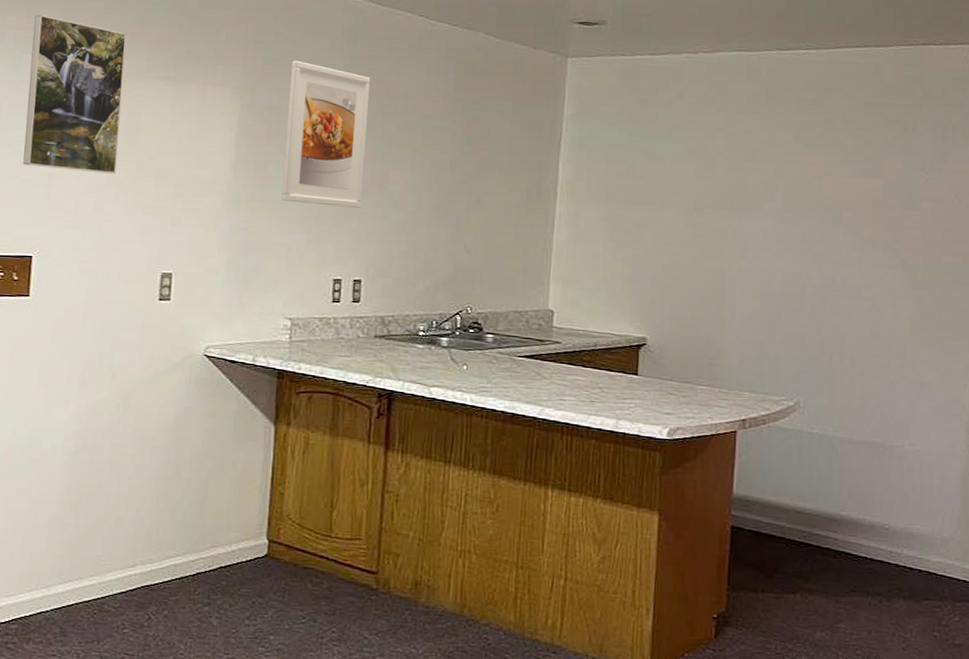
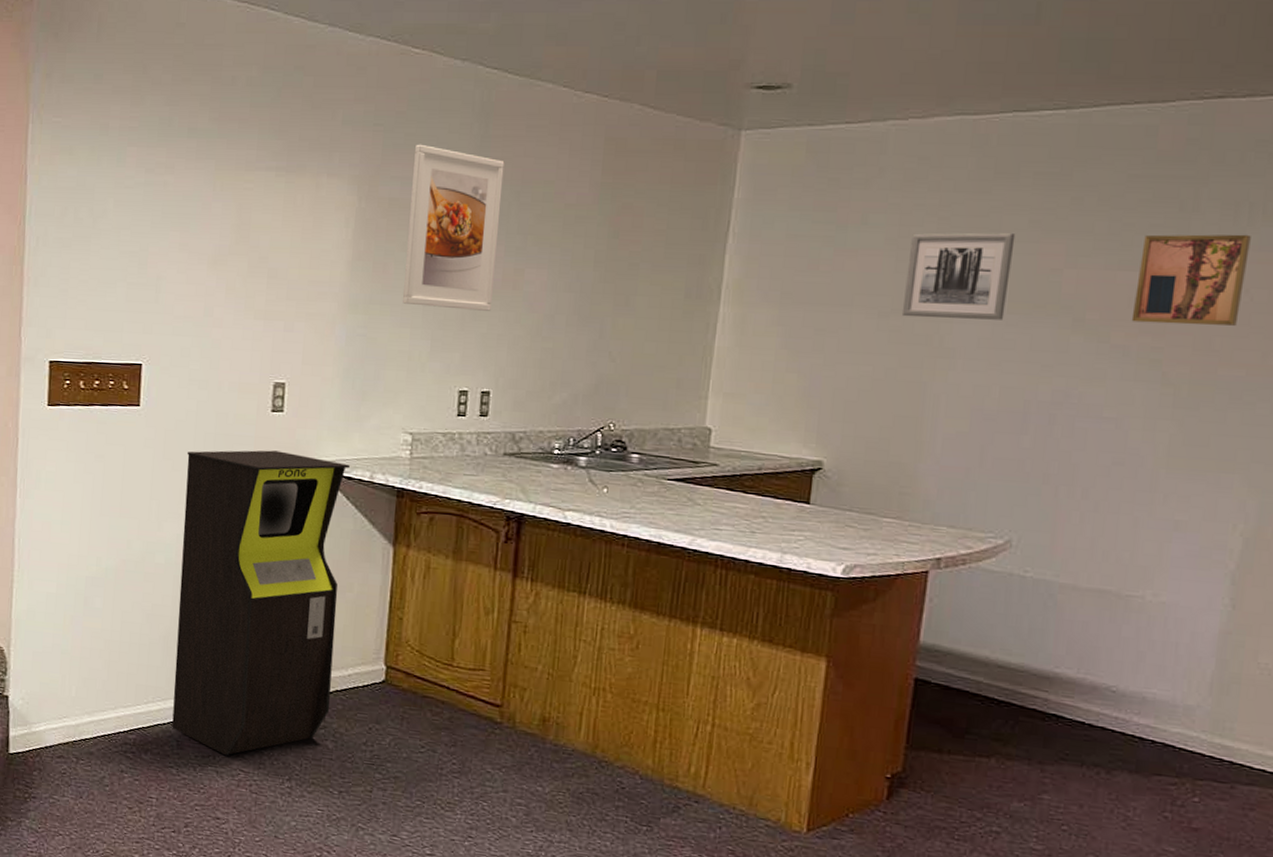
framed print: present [23,14,127,174] -> none [130,102,236,276]
storage cabinet: none [55,336,233,640] -> present [172,450,350,756]
wall art: none [702,145,785,217] -> present [901,232,1016,320]
wall art: none [876,150,956,223] -> present [1131,234,1251,326]

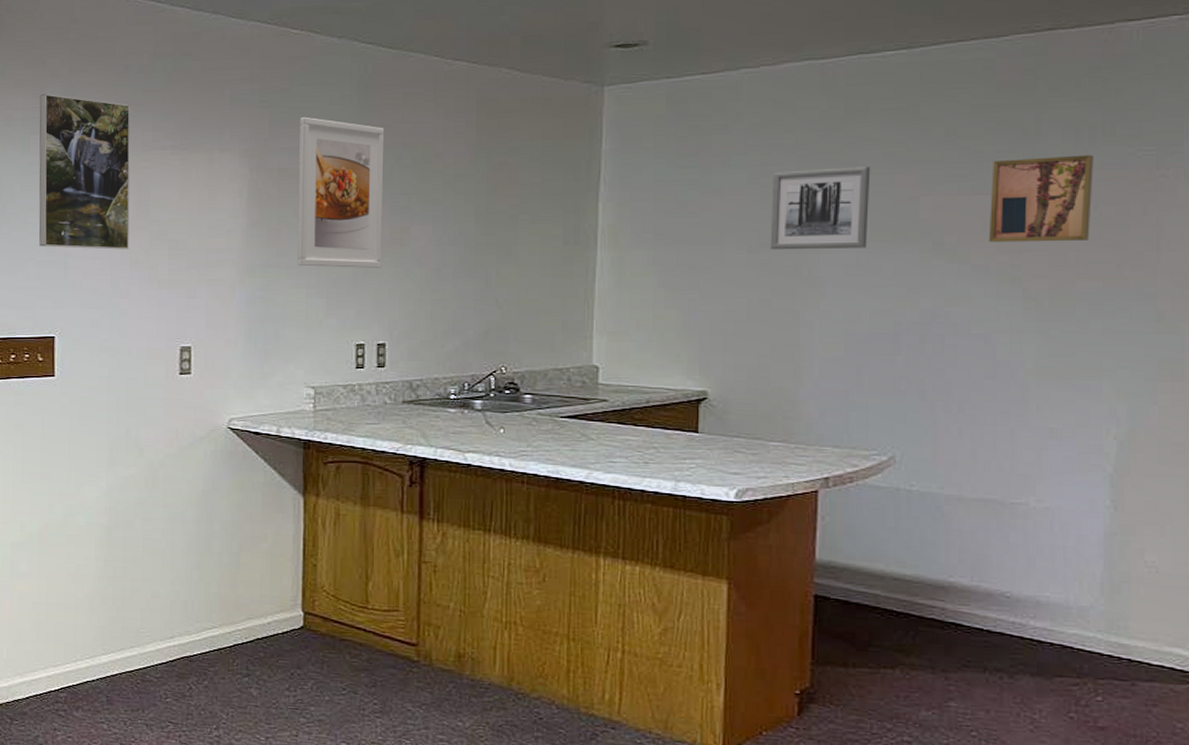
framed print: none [130,102,236,276] -> present [39,93,131,250]
storage cabinet: present [172,450,350,756] -> none [100,411,257,709]

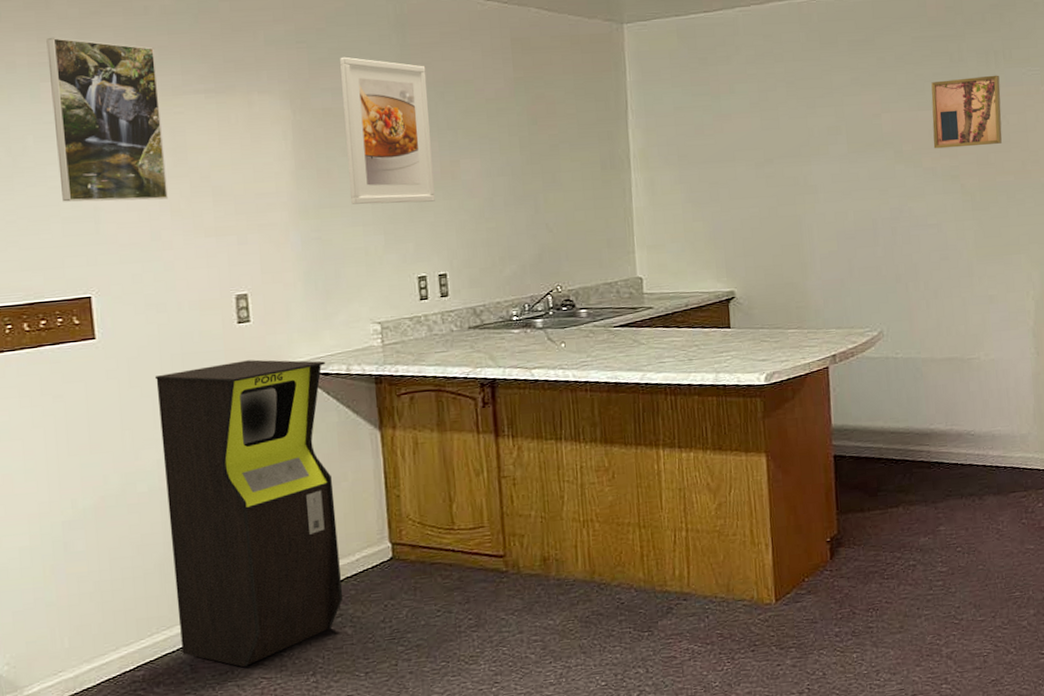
storage cabinet: none [100,411,257,709] -> present [154,359,344,668]
wall art: present [770,167,871,250] -> none [769,90,847,165]

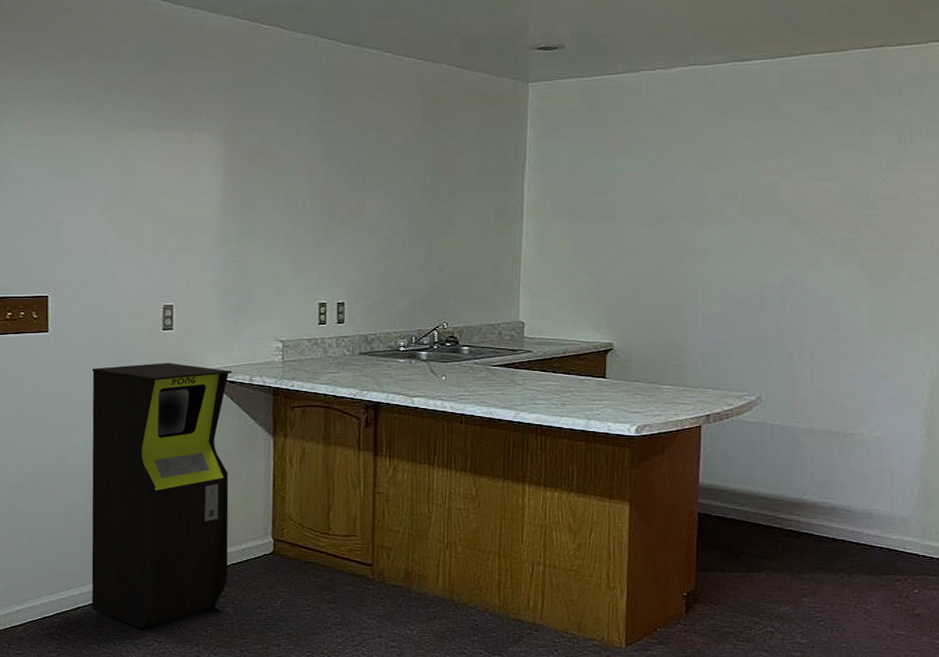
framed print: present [46,37,168,202] -> none [33,75,118,218]
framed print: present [340,56,435,205] -> none [268,102,343,236]
wall art: present [931,75,1002,149] -> none [833,149,913,220]

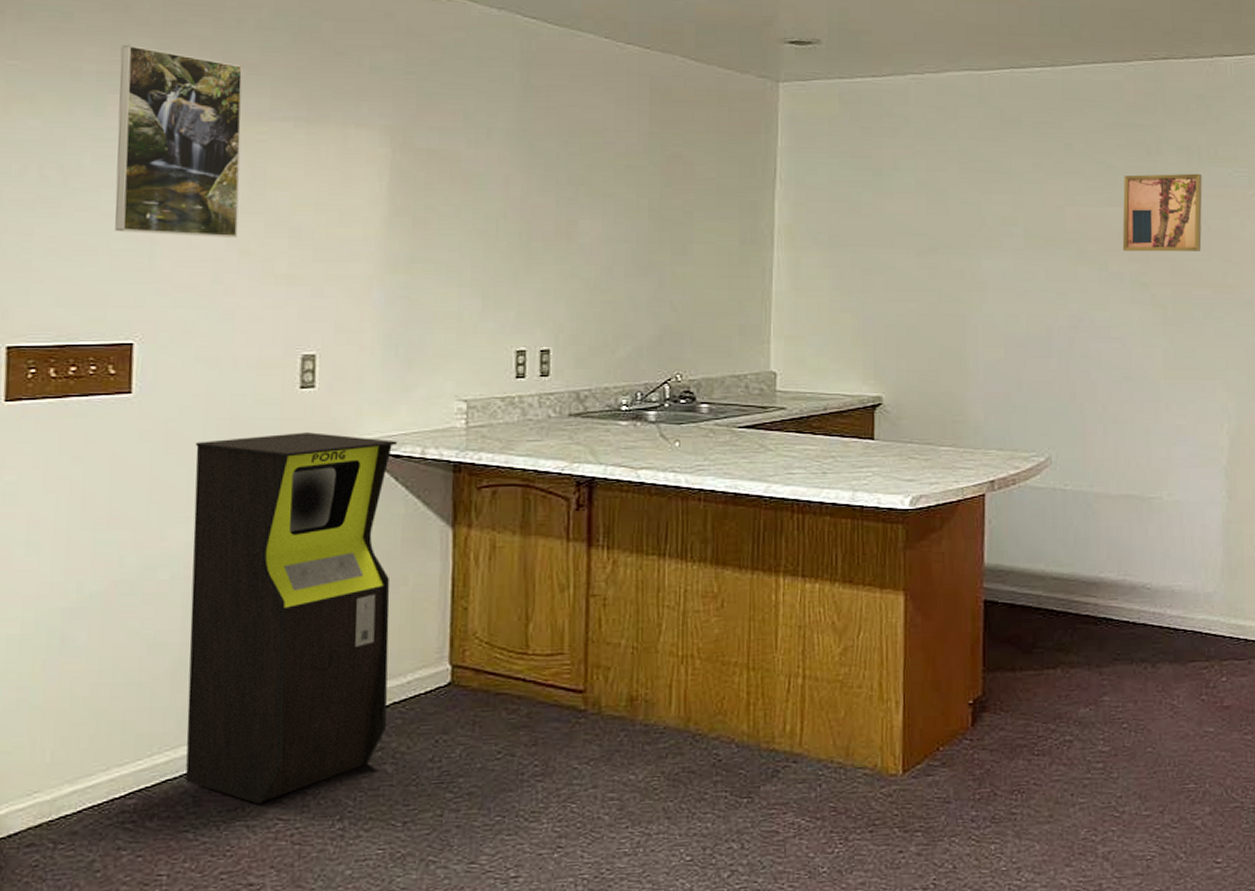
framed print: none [33,75,118,218] -> present [115,44,244,238]
wall art: none [833,149,913,220] -> present [1122,173,1202,252]

